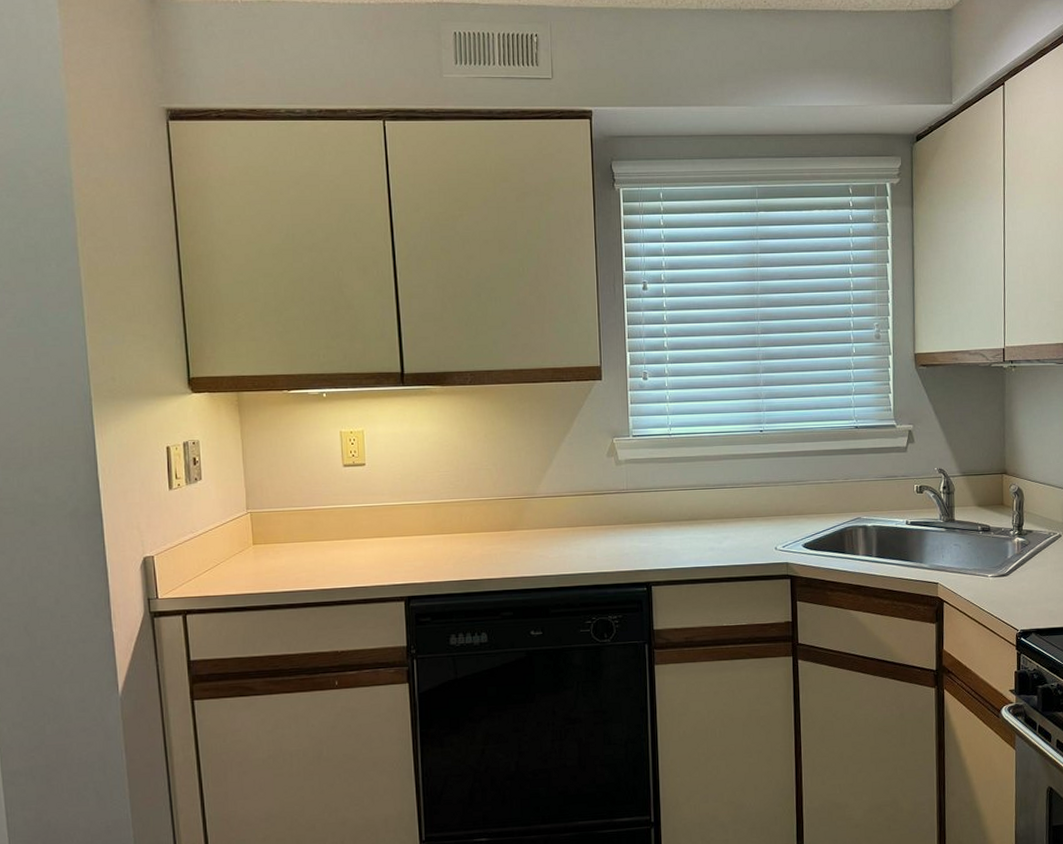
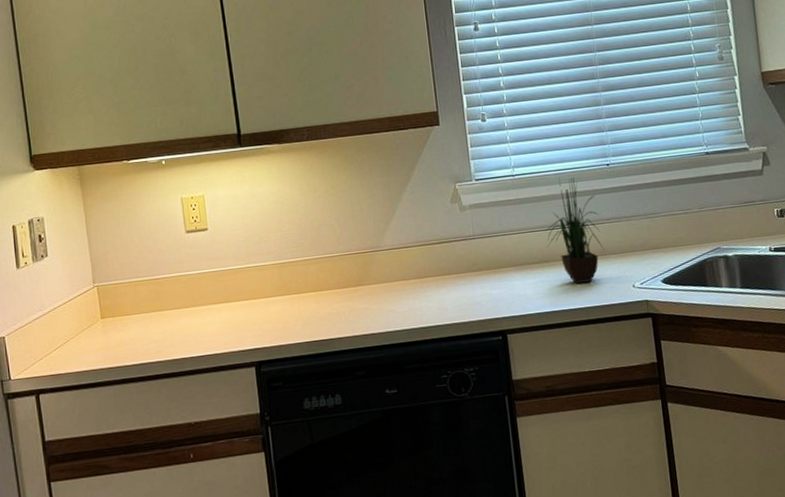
potted plant: none [696,439,751,543] -> present [545,177,605,284]

